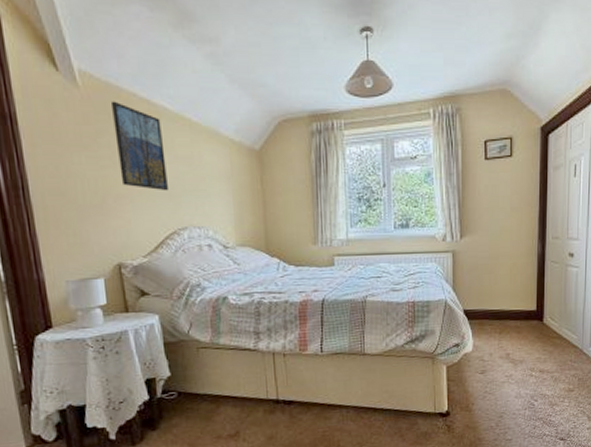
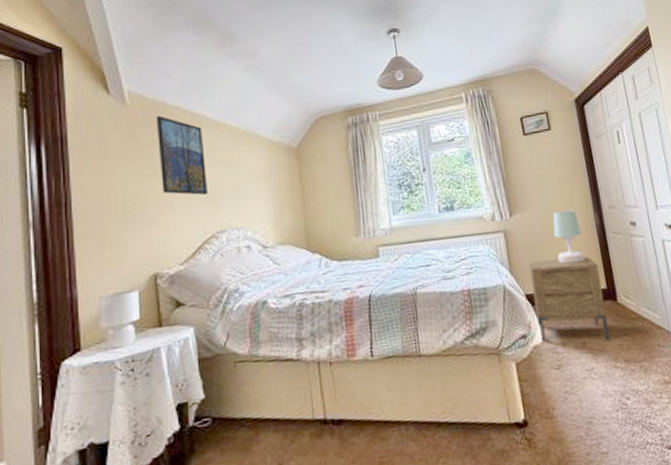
nightstand: none [470,280,533,354] -> present [528,257,610,342]
table lamp: none [498,237,523,286] -> present [553,210,586,264]

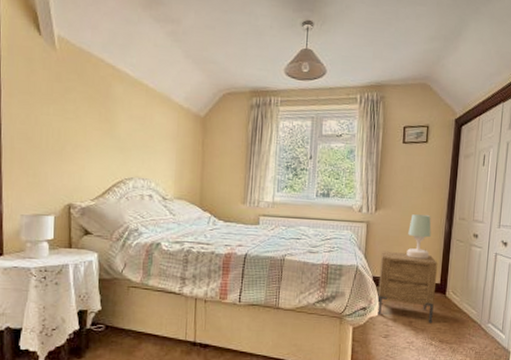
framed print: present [157,115,207,196] -> none [81,64,122,145]

